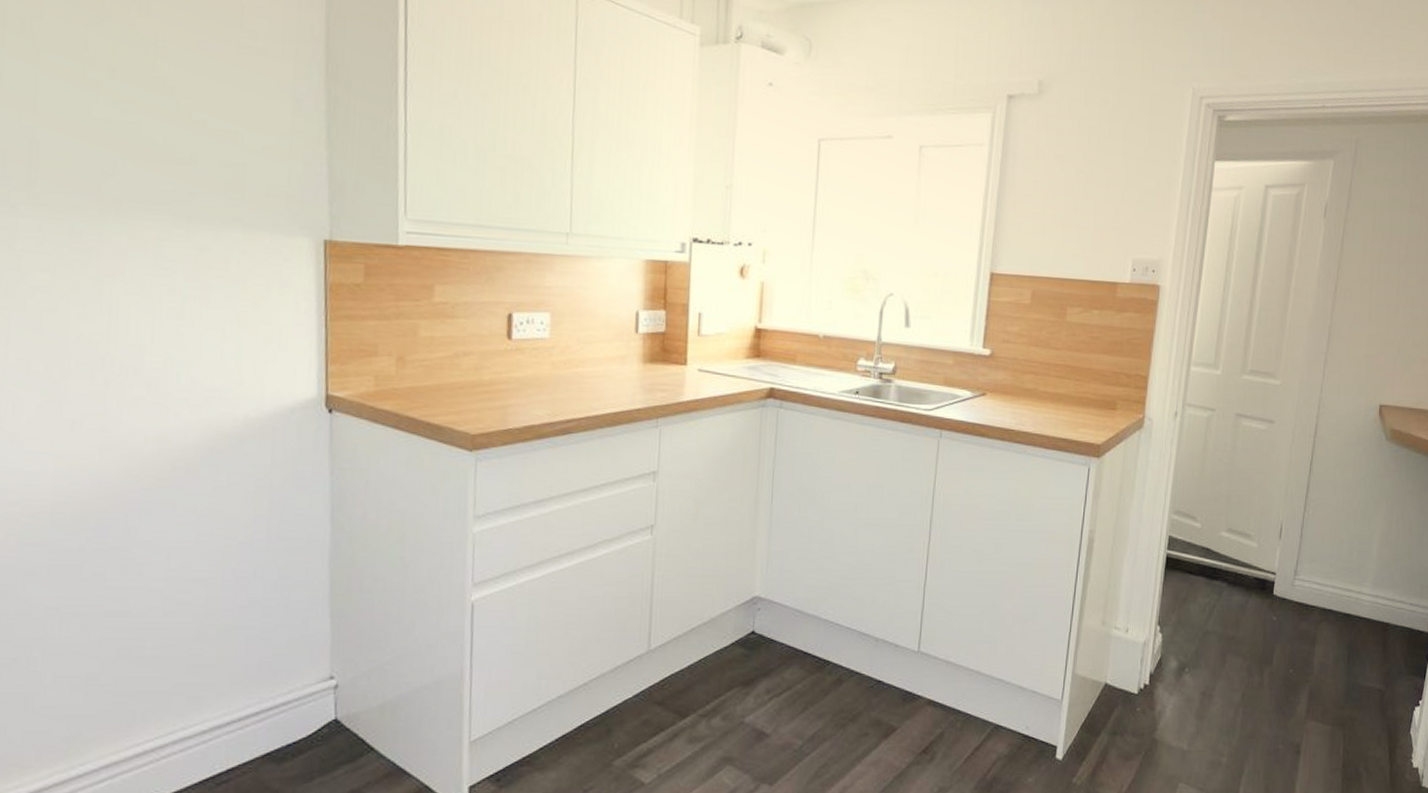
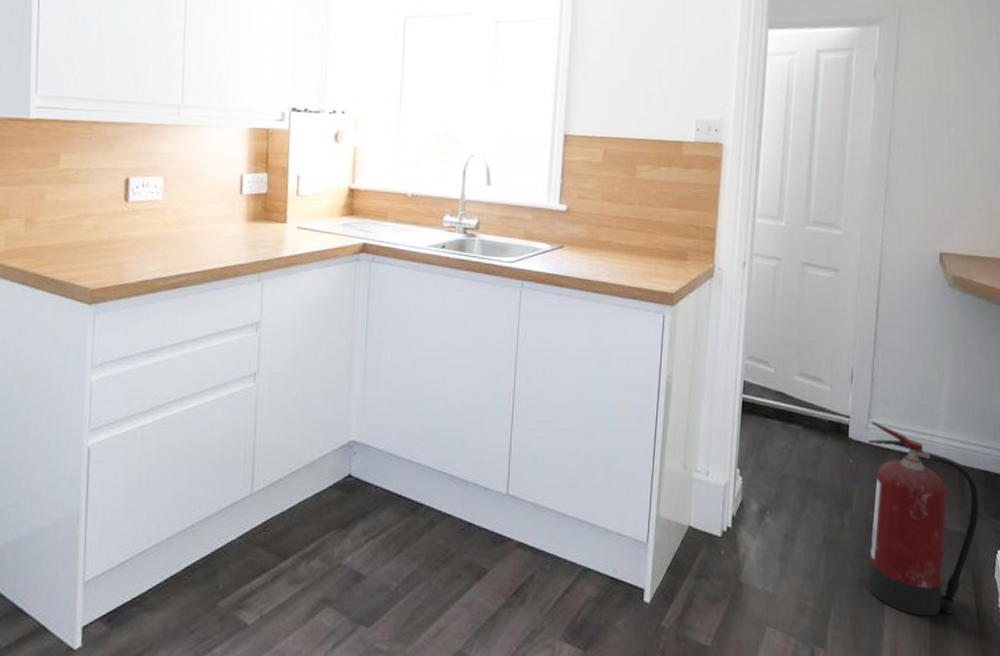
fire extinguisher: none [1283,578,1401,772] -> present [867,421,979,617]

